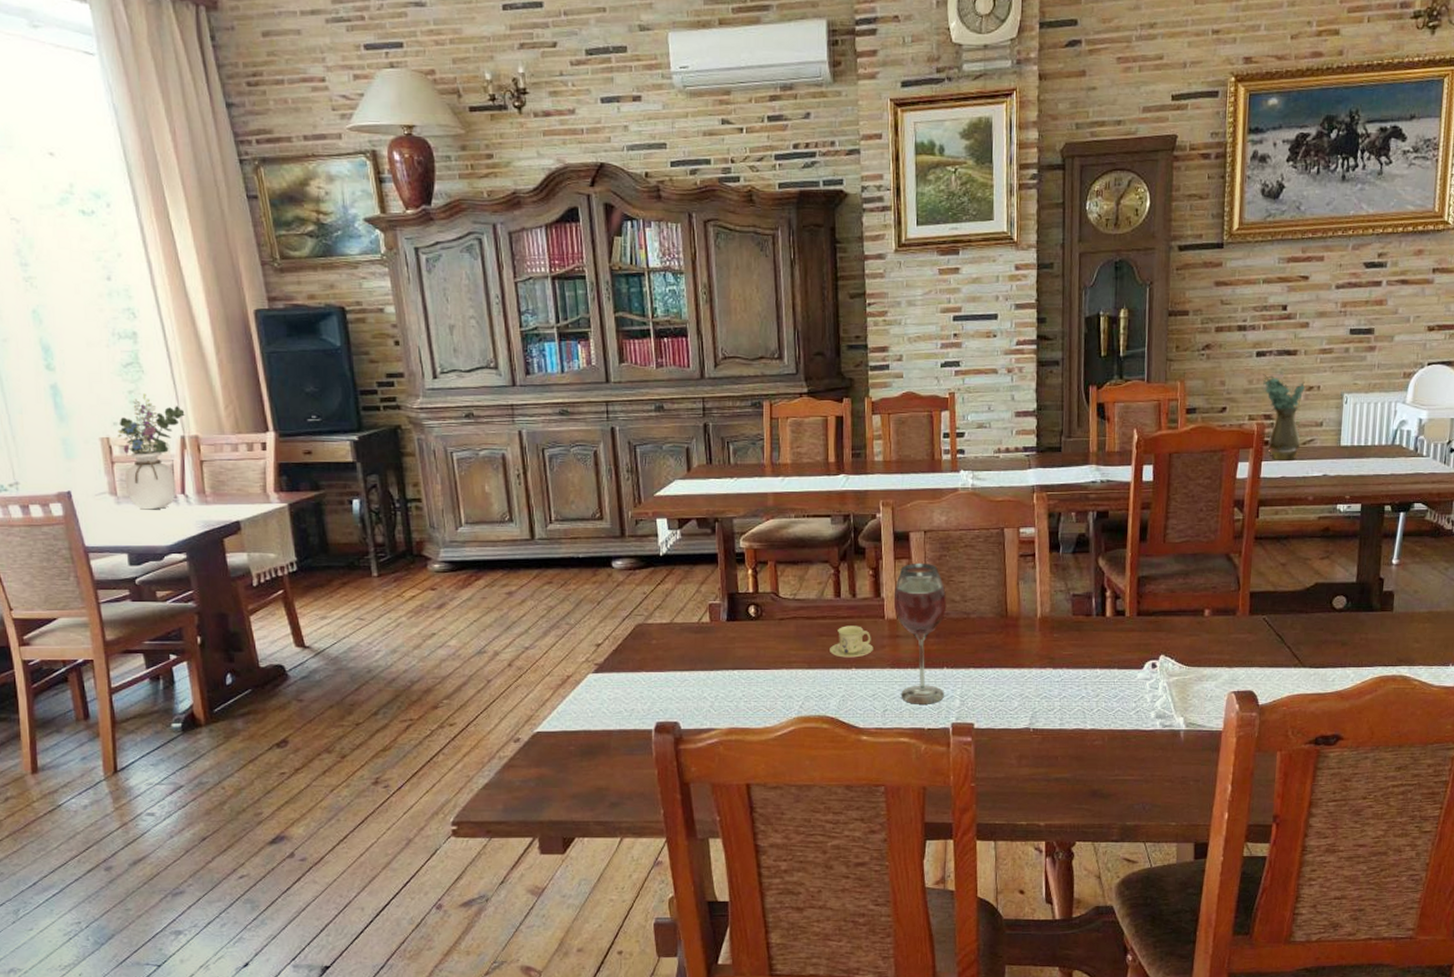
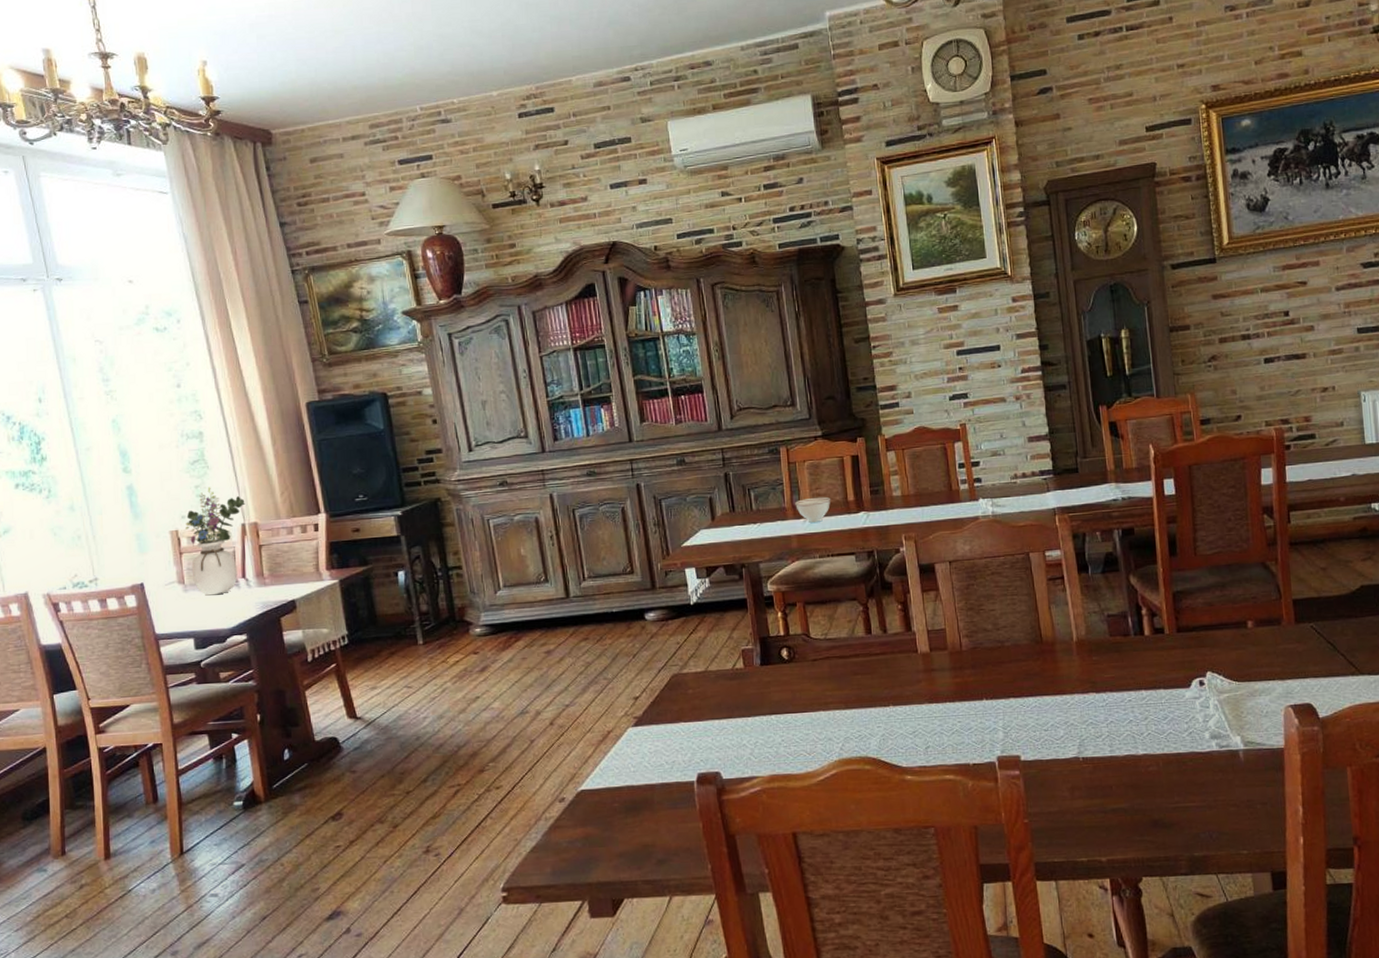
bowl: none [773,456,812,481] -> present [794,496,831,523]
cup and saucer: present [830,626,874,658] -> none [865,662,910,695]
wineglass: present [893,562,947,704] -> none [924,593,986,739]
vase: present [1263,374,1305,460] -> none [1274,379,1324,464]

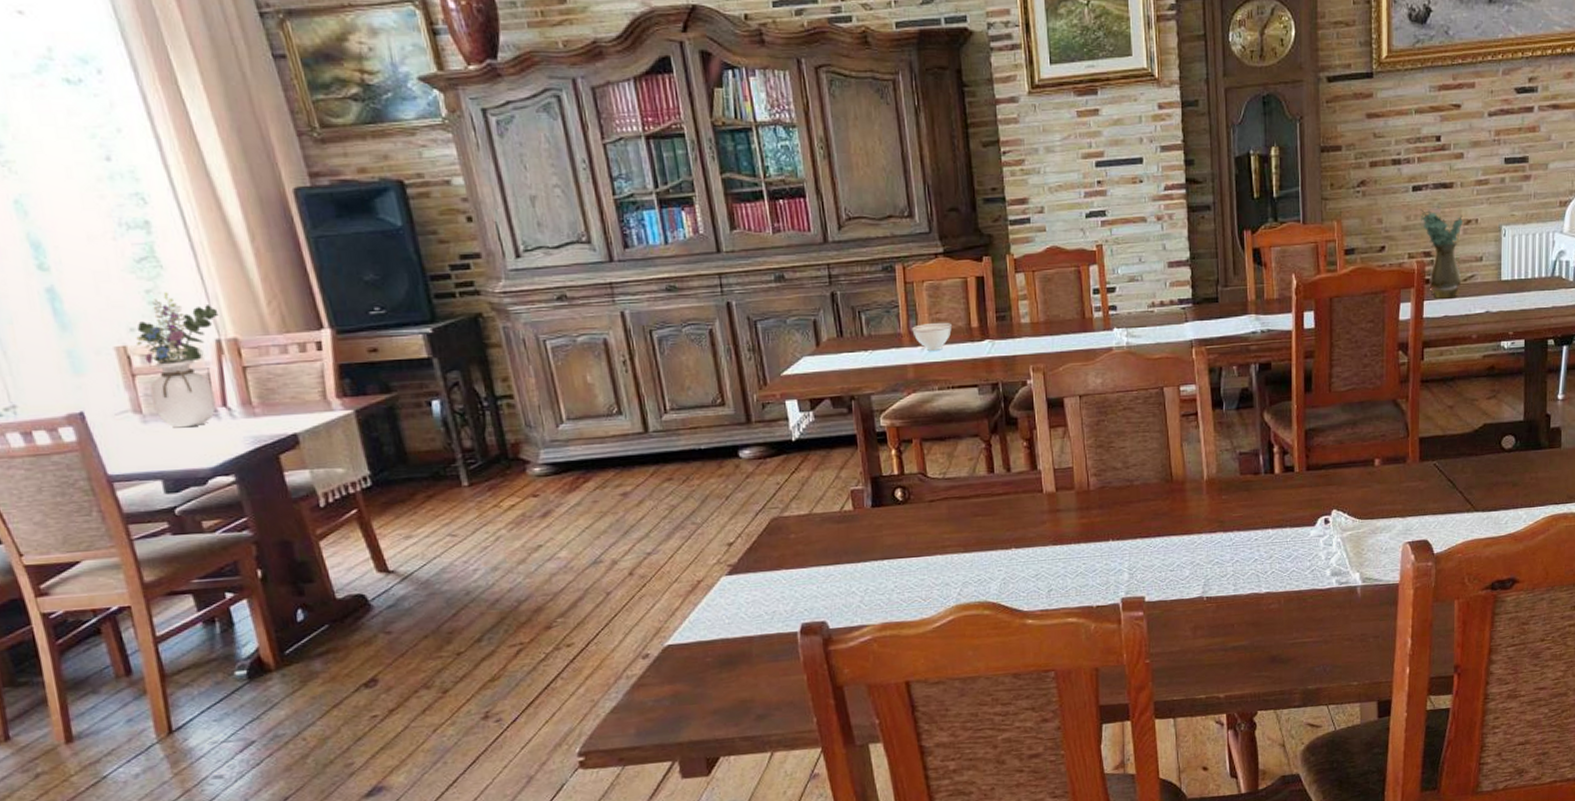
vase: none [1274,379,1324,464] -> present [1420,209,1463,299]

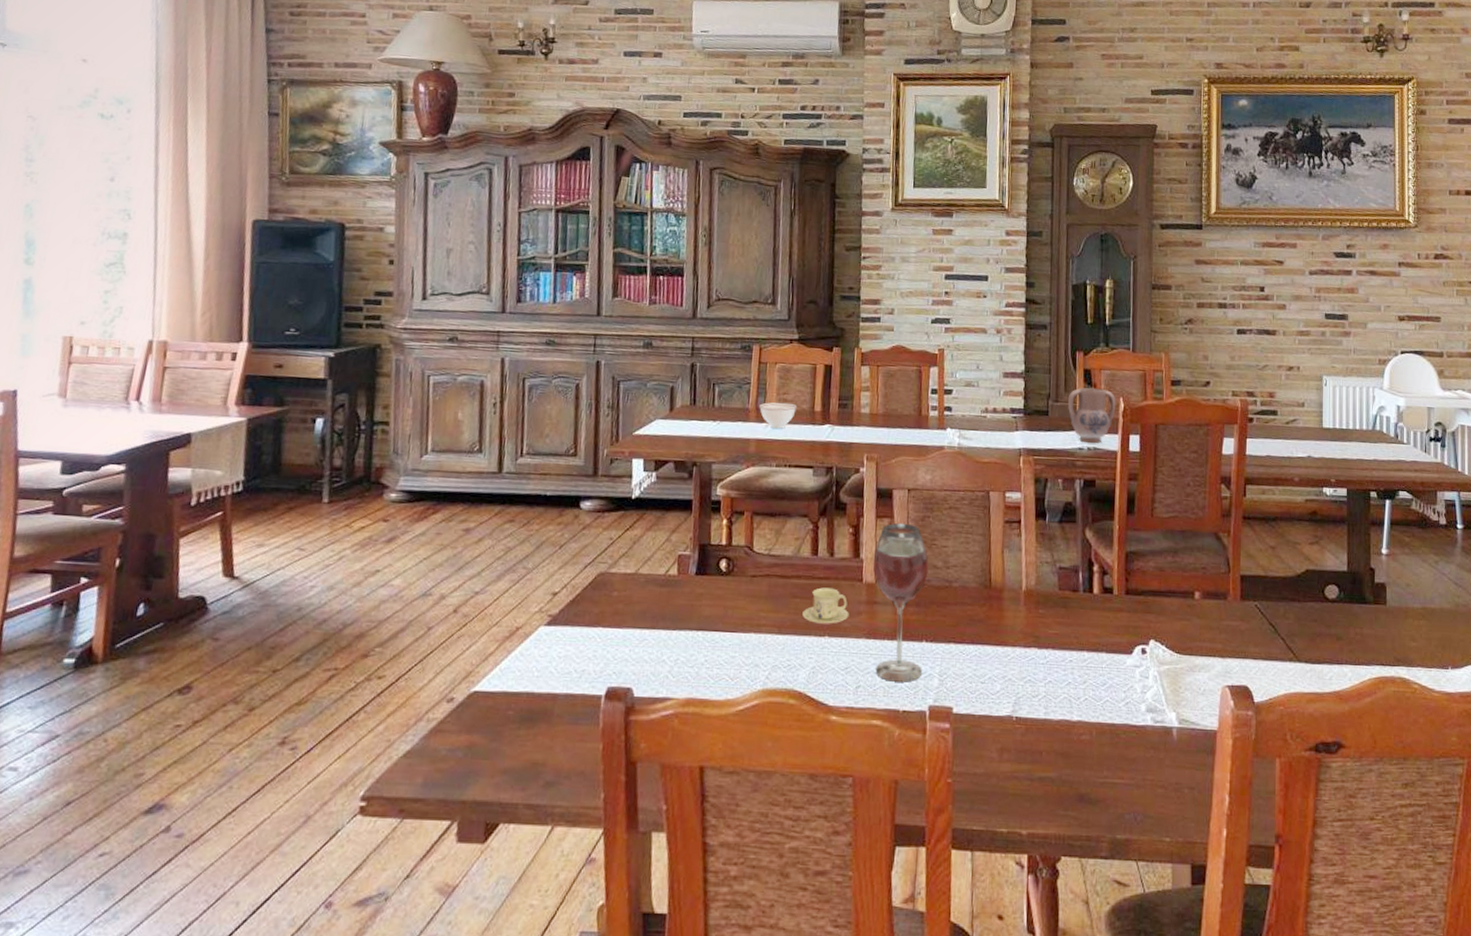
bouquet: present [135,292,219,428] -> none [77,294,159,416]
cup and saucer: none [986,502,1033,538] -> present [802,587,849,624]
wineglass: none [1051,429,1111,582] -> present [872,522,929,682]
pitcher: none [1238,268,1288,326] -> present [1068,387,1116,444]
vase: present [1420,209,1463,299] -> none [1244,351,1285,439]

